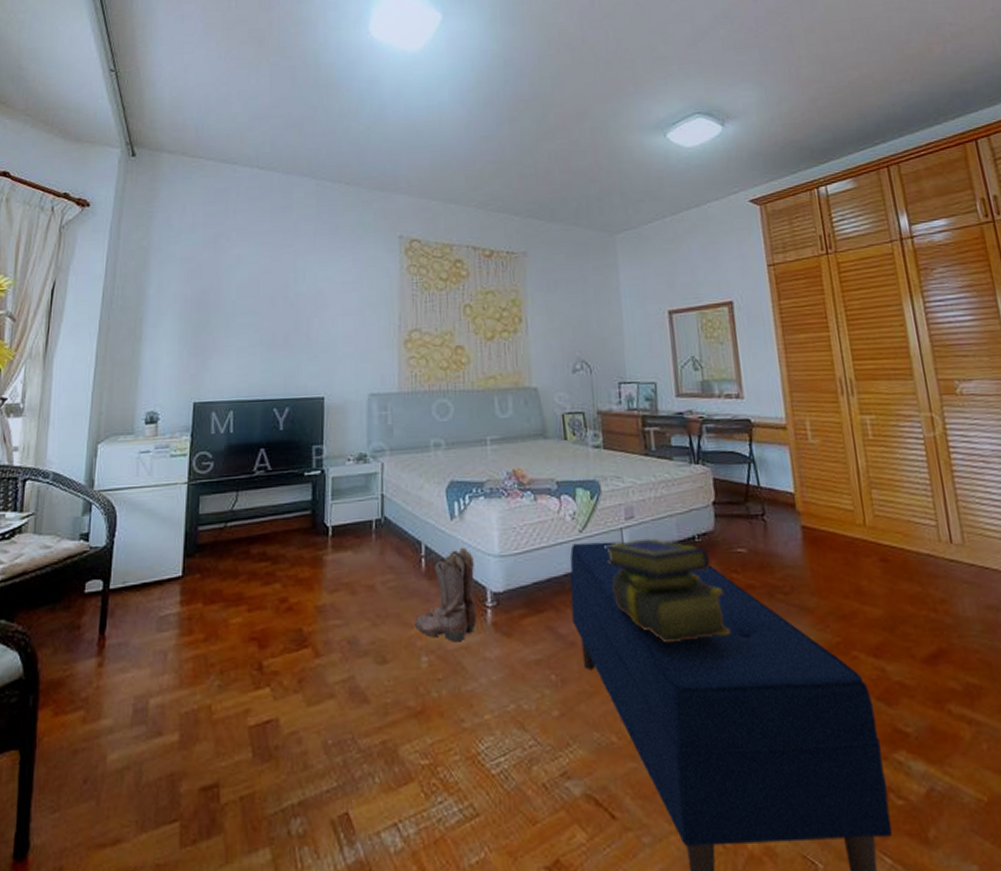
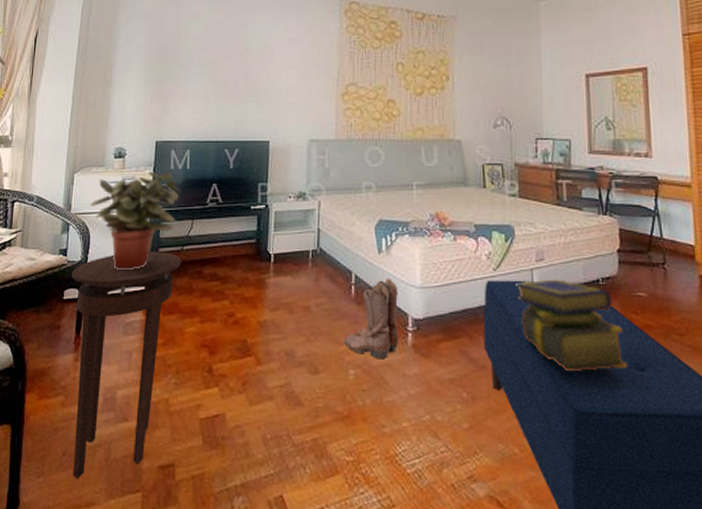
stool: none [94,530,225,810] -> present [71,252,182,478]
potted plant: none [116,437,222,556] -> present [90,172,180,271]

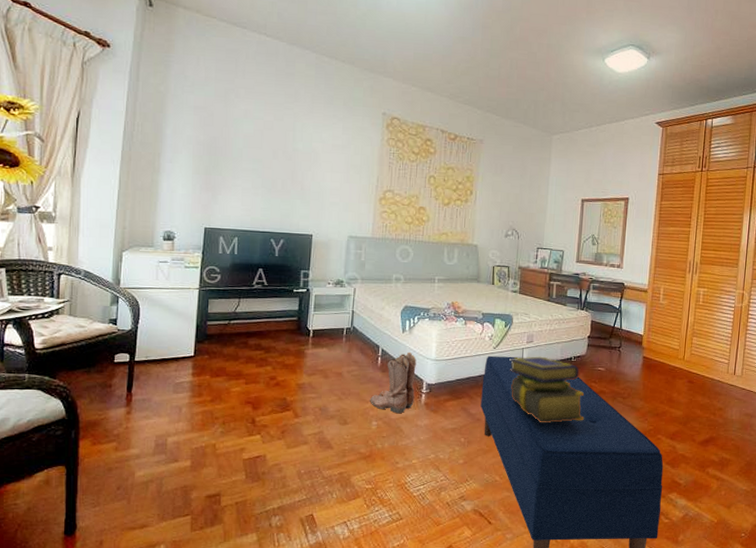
stool: present [71,252,182,478] -> none [121,324,229,507]
potted plant: present [90,172,180,271] -> none [139,255,228,340]

